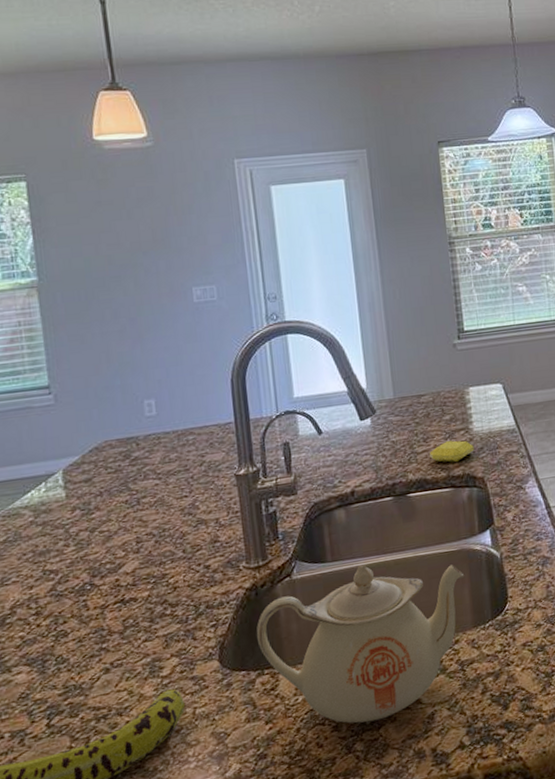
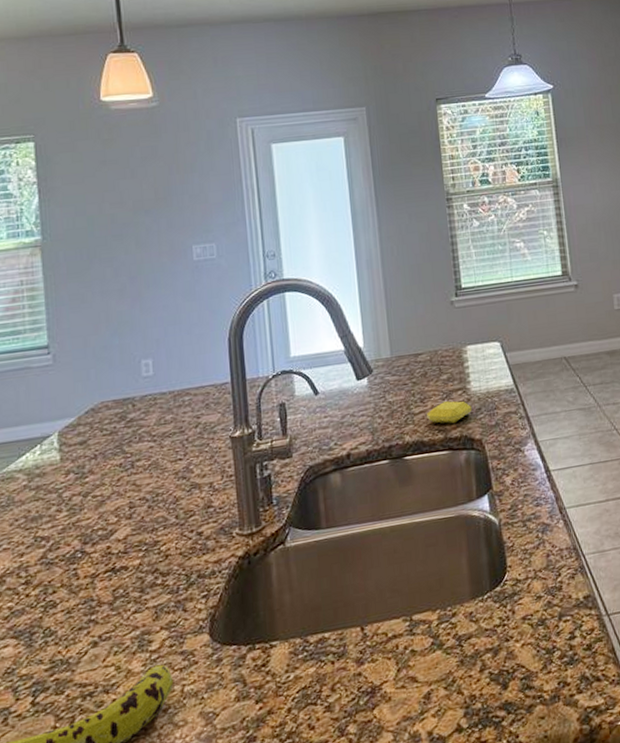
teapot: present [256,564,465,723] -> none [248,531,462,703]

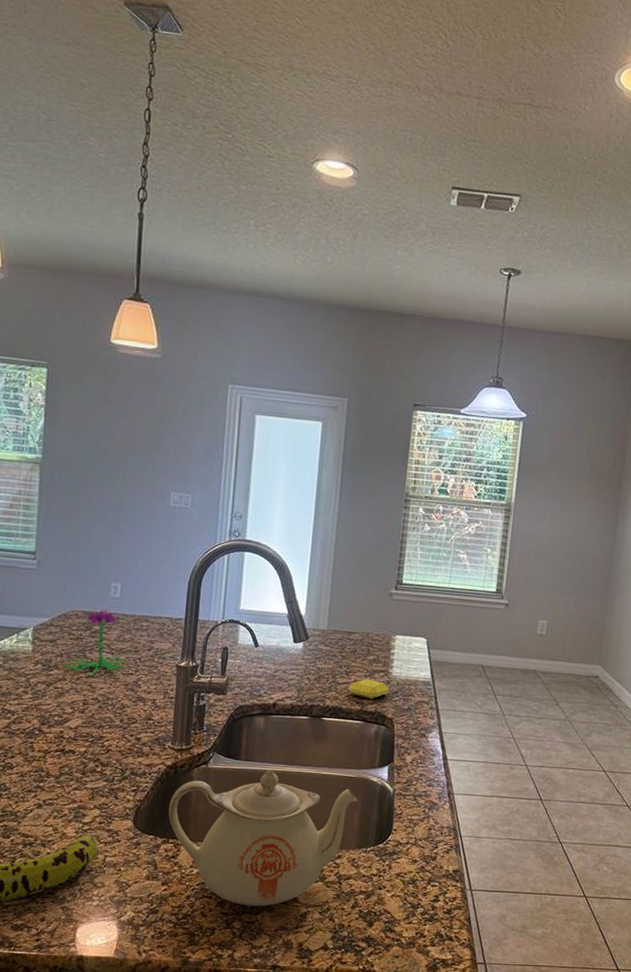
plant: none [99,349,172,473] -> present [62,569,126,676]
teapot: none [248,531,462,703] -> present [168,769,358,907]

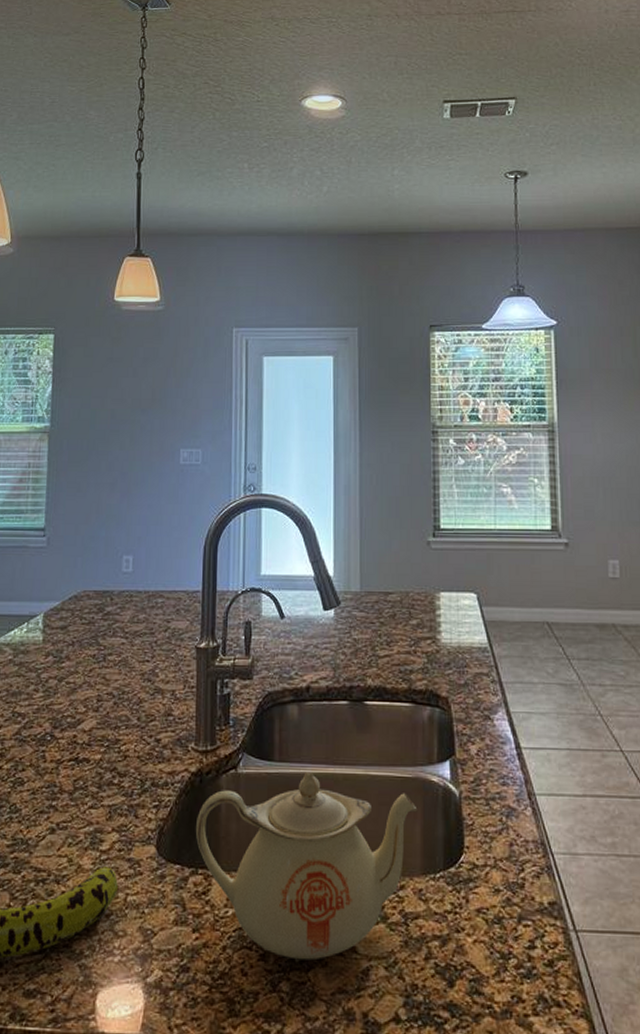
plant: present [62,569,126,676] -> none [74,541,141,666]
soap bar: present [349,679,390,700] -> none [392,649,440,675]

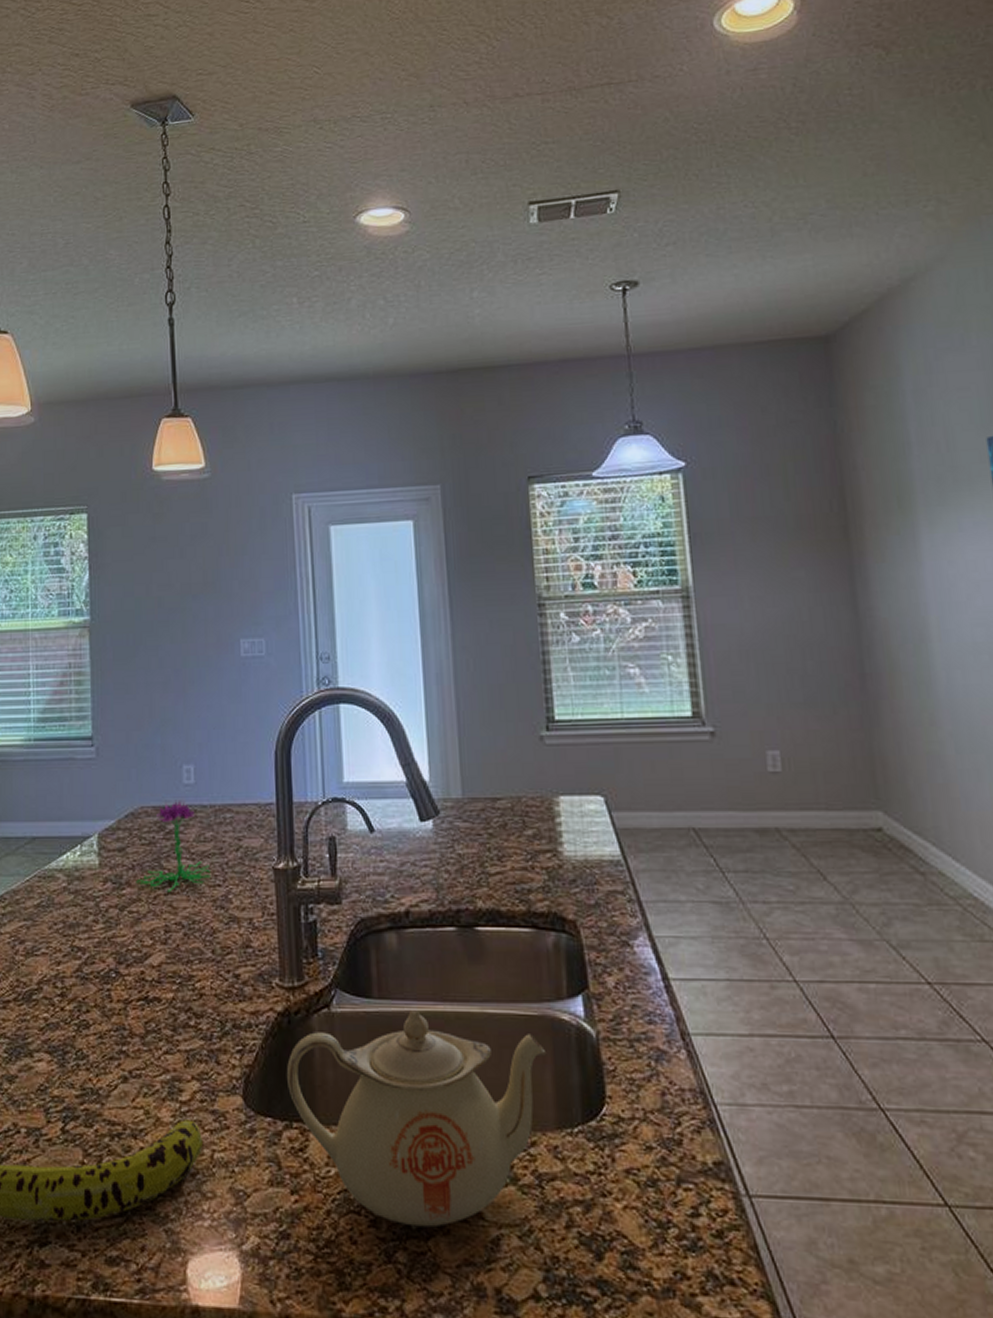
plant: none [74,541,141,666] -> present [136,749,210,892]

